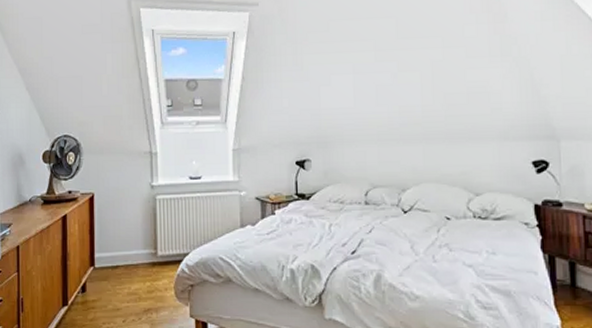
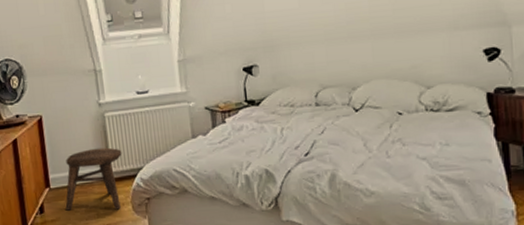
stool: none [108,230,170,295] -> present [65,147,122,211]

